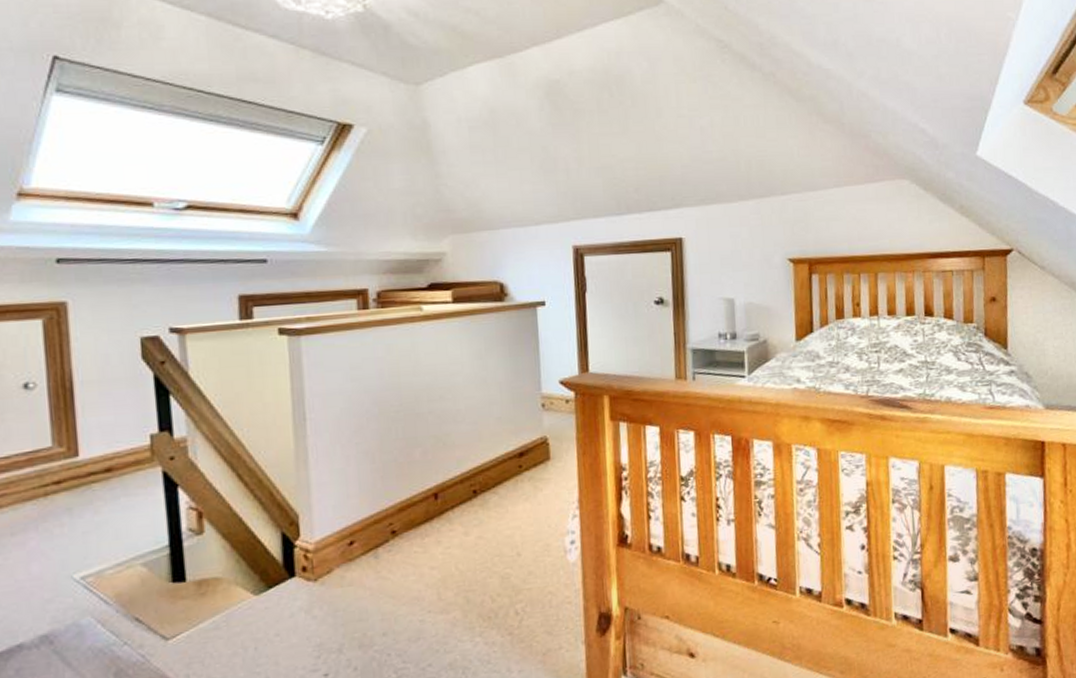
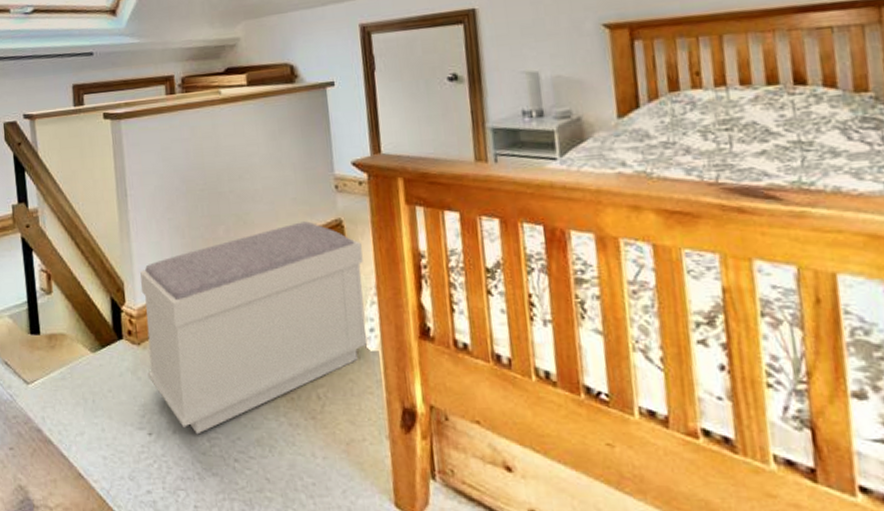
bench: none [319,440,570,668] -> present [140,221,369,435]

